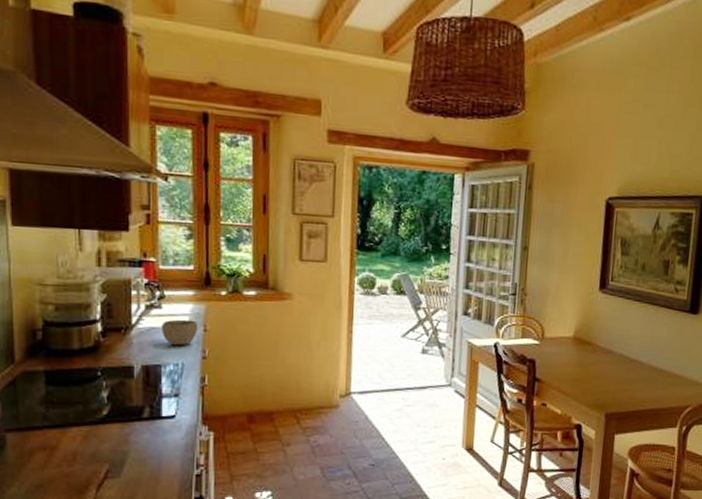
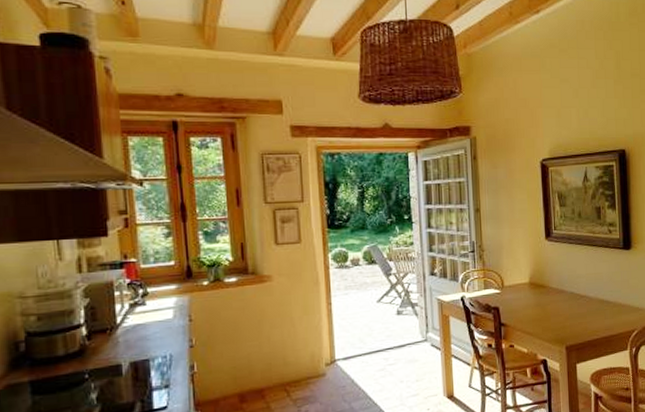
bowl: present [162,319,199,346] -> none [147,312,184,339]

